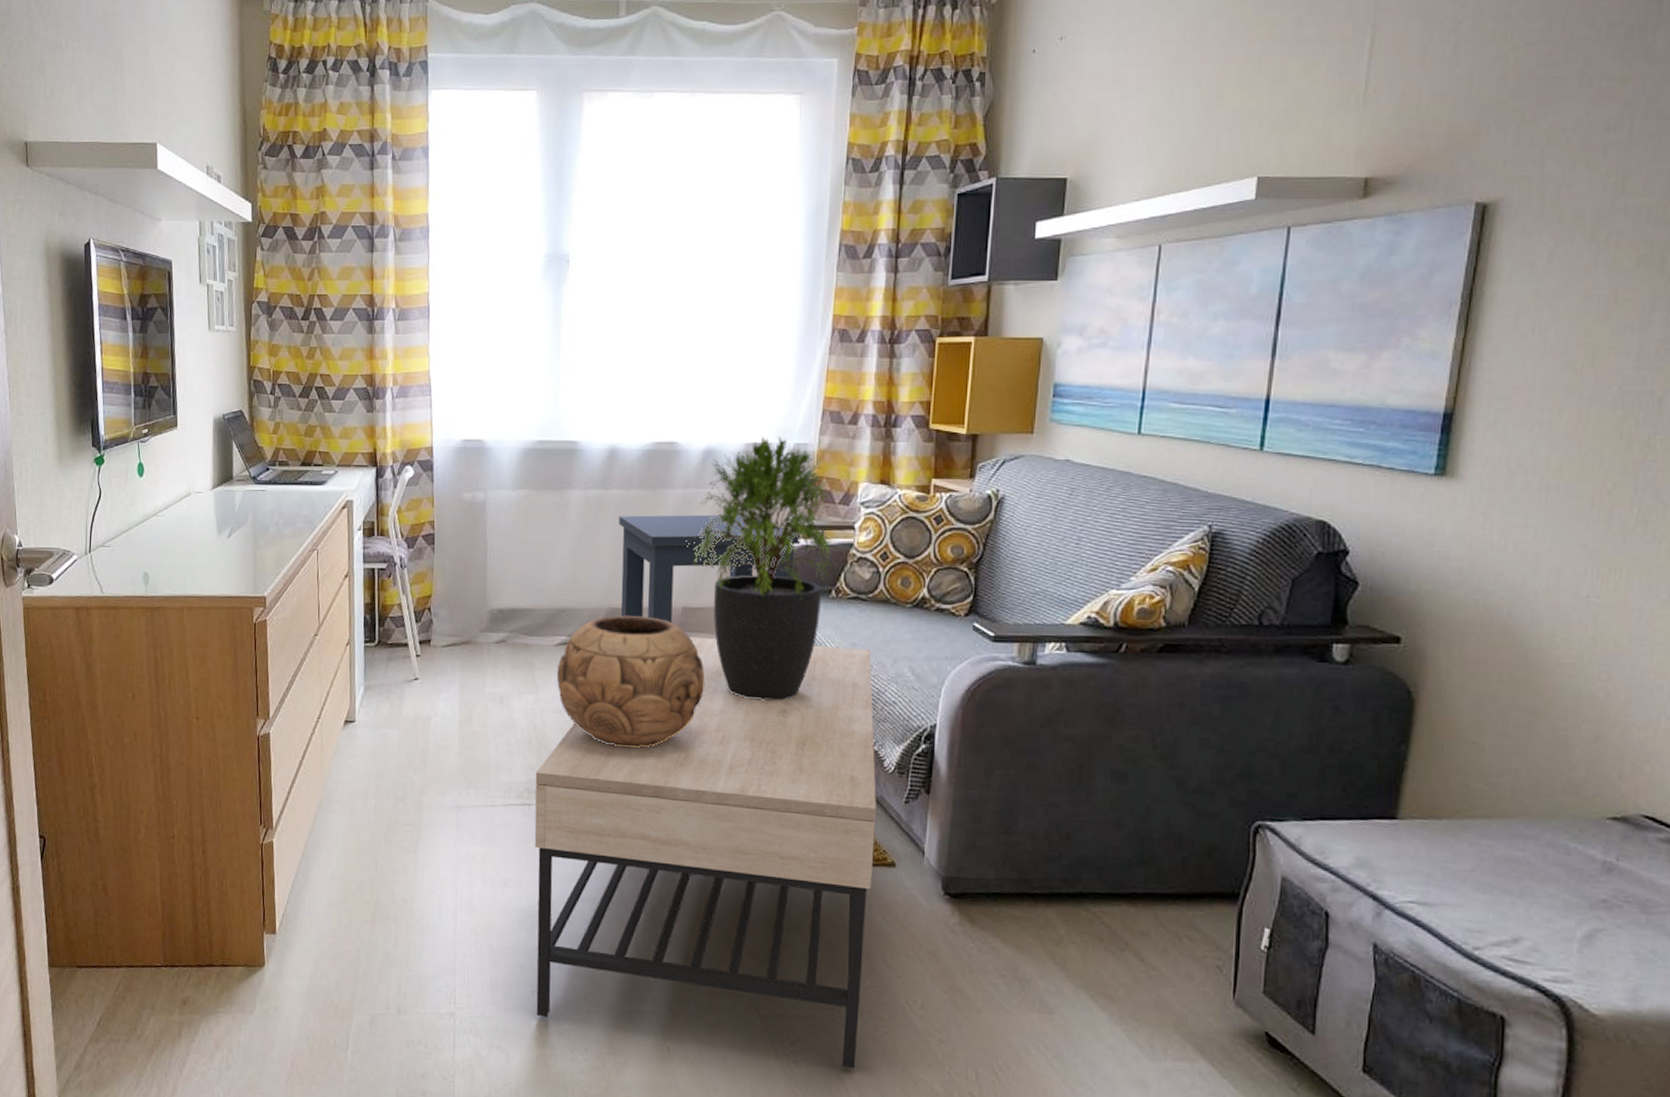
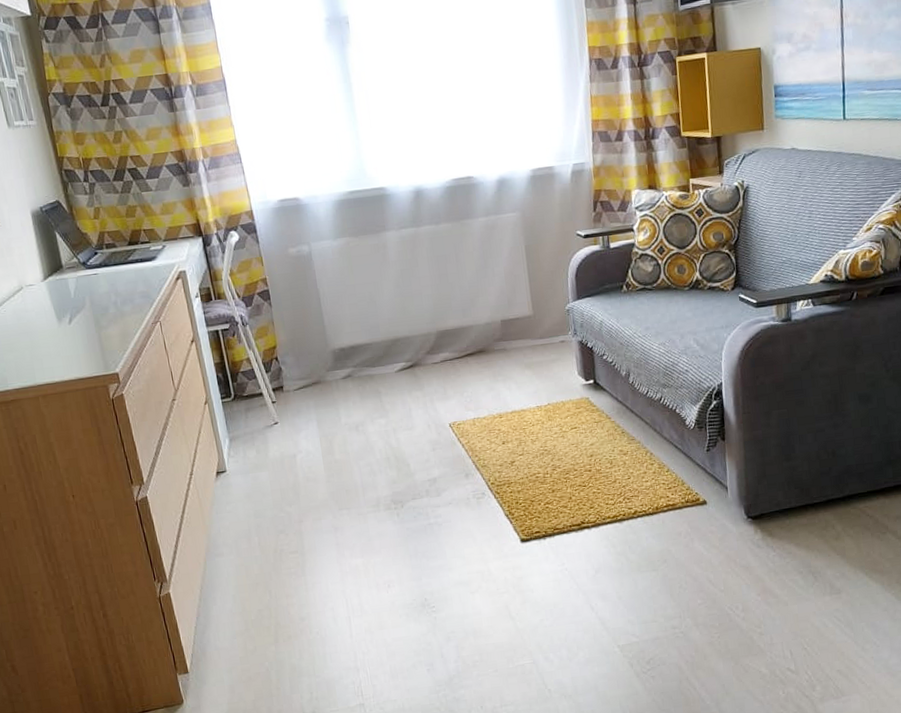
coffee table: present [534,636,877,1069] -> none [398,330,700,690]
decorative bowl: present [556,615,706,748] -> none [401,333,532,450]
side table: present [619,514,801,623] -> none [433,231,591,337]
potted plant: present [687,436,837,701] -> none [496,159,625,389]

